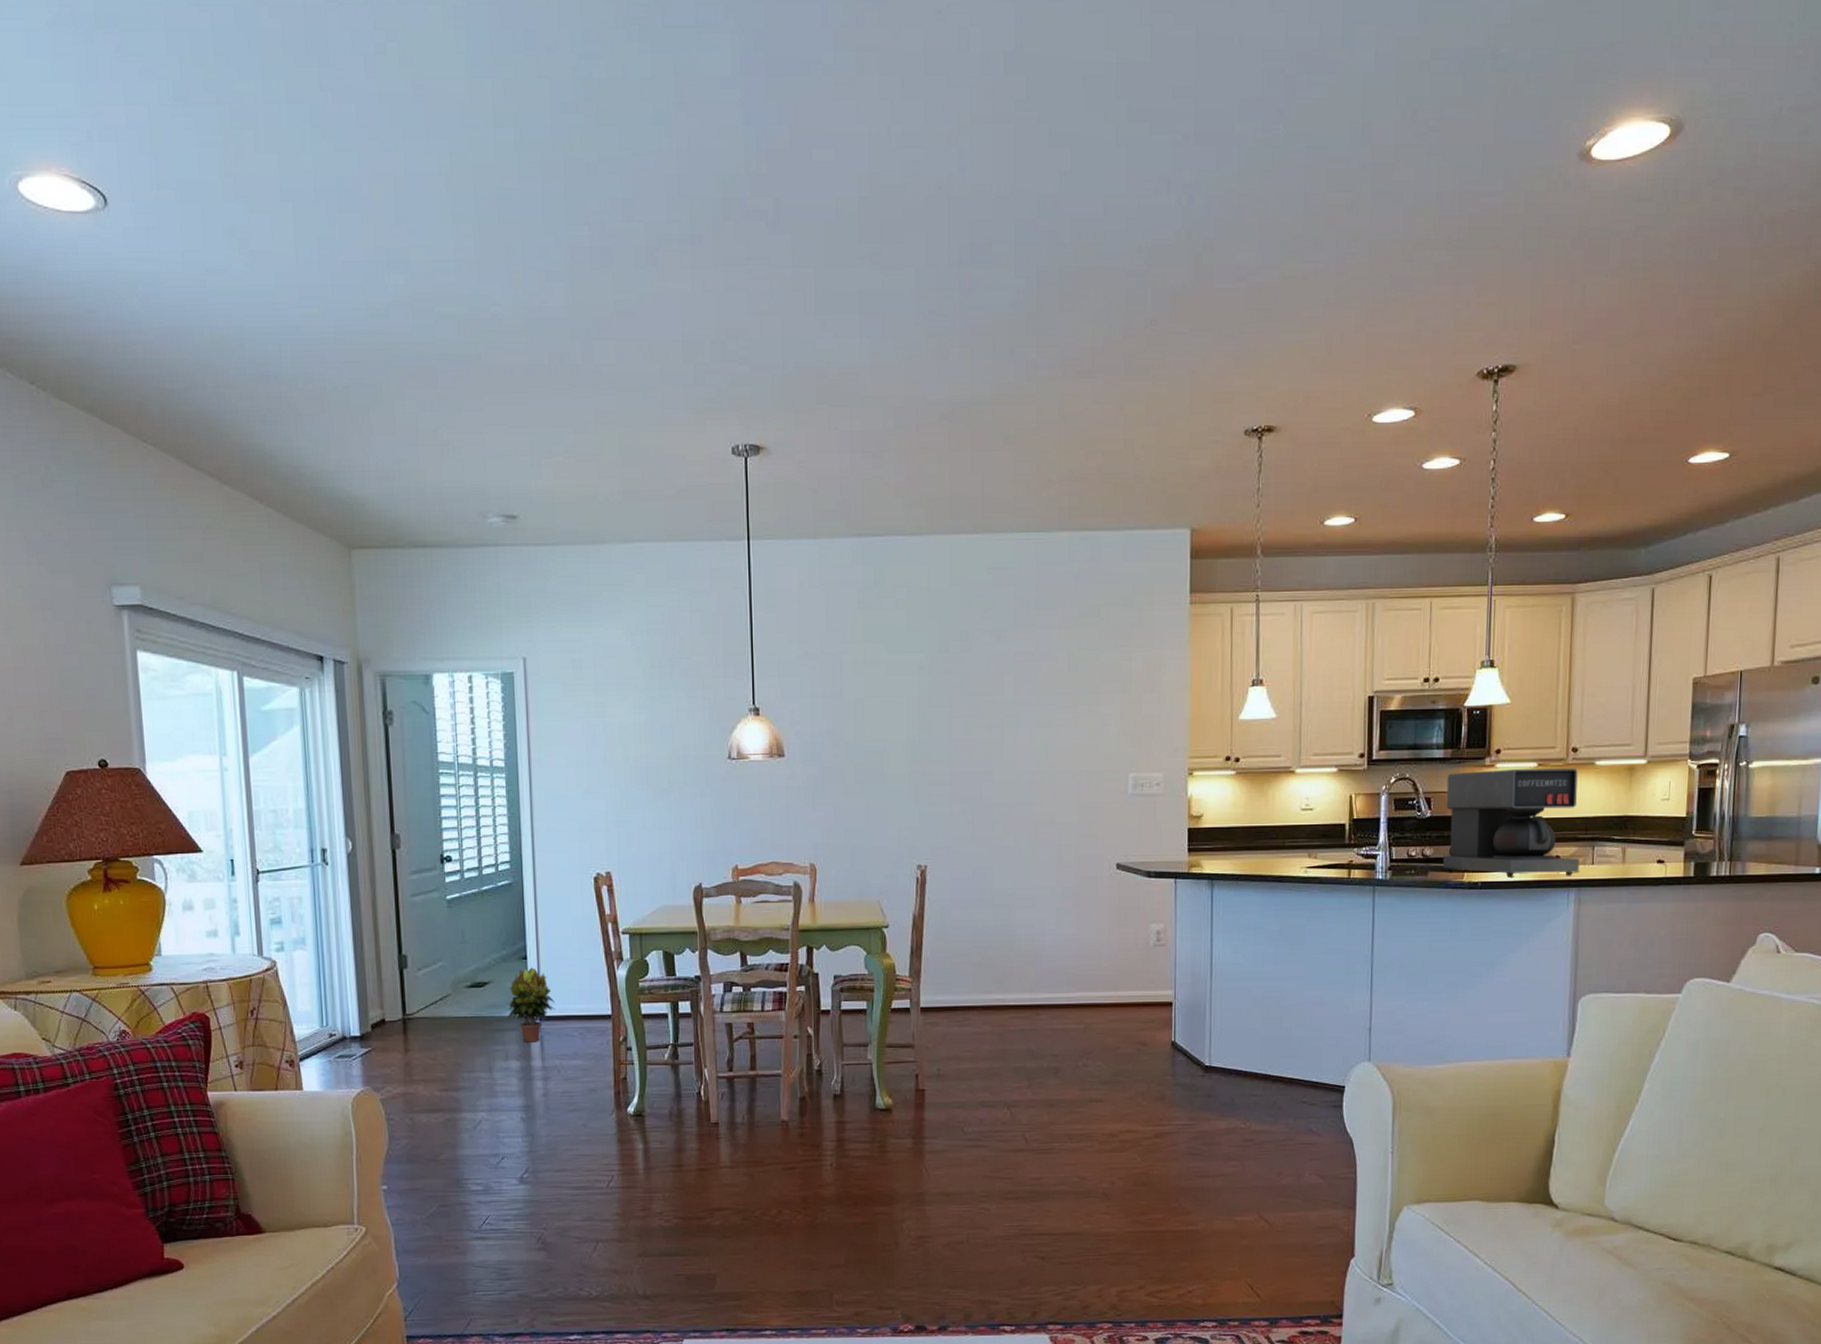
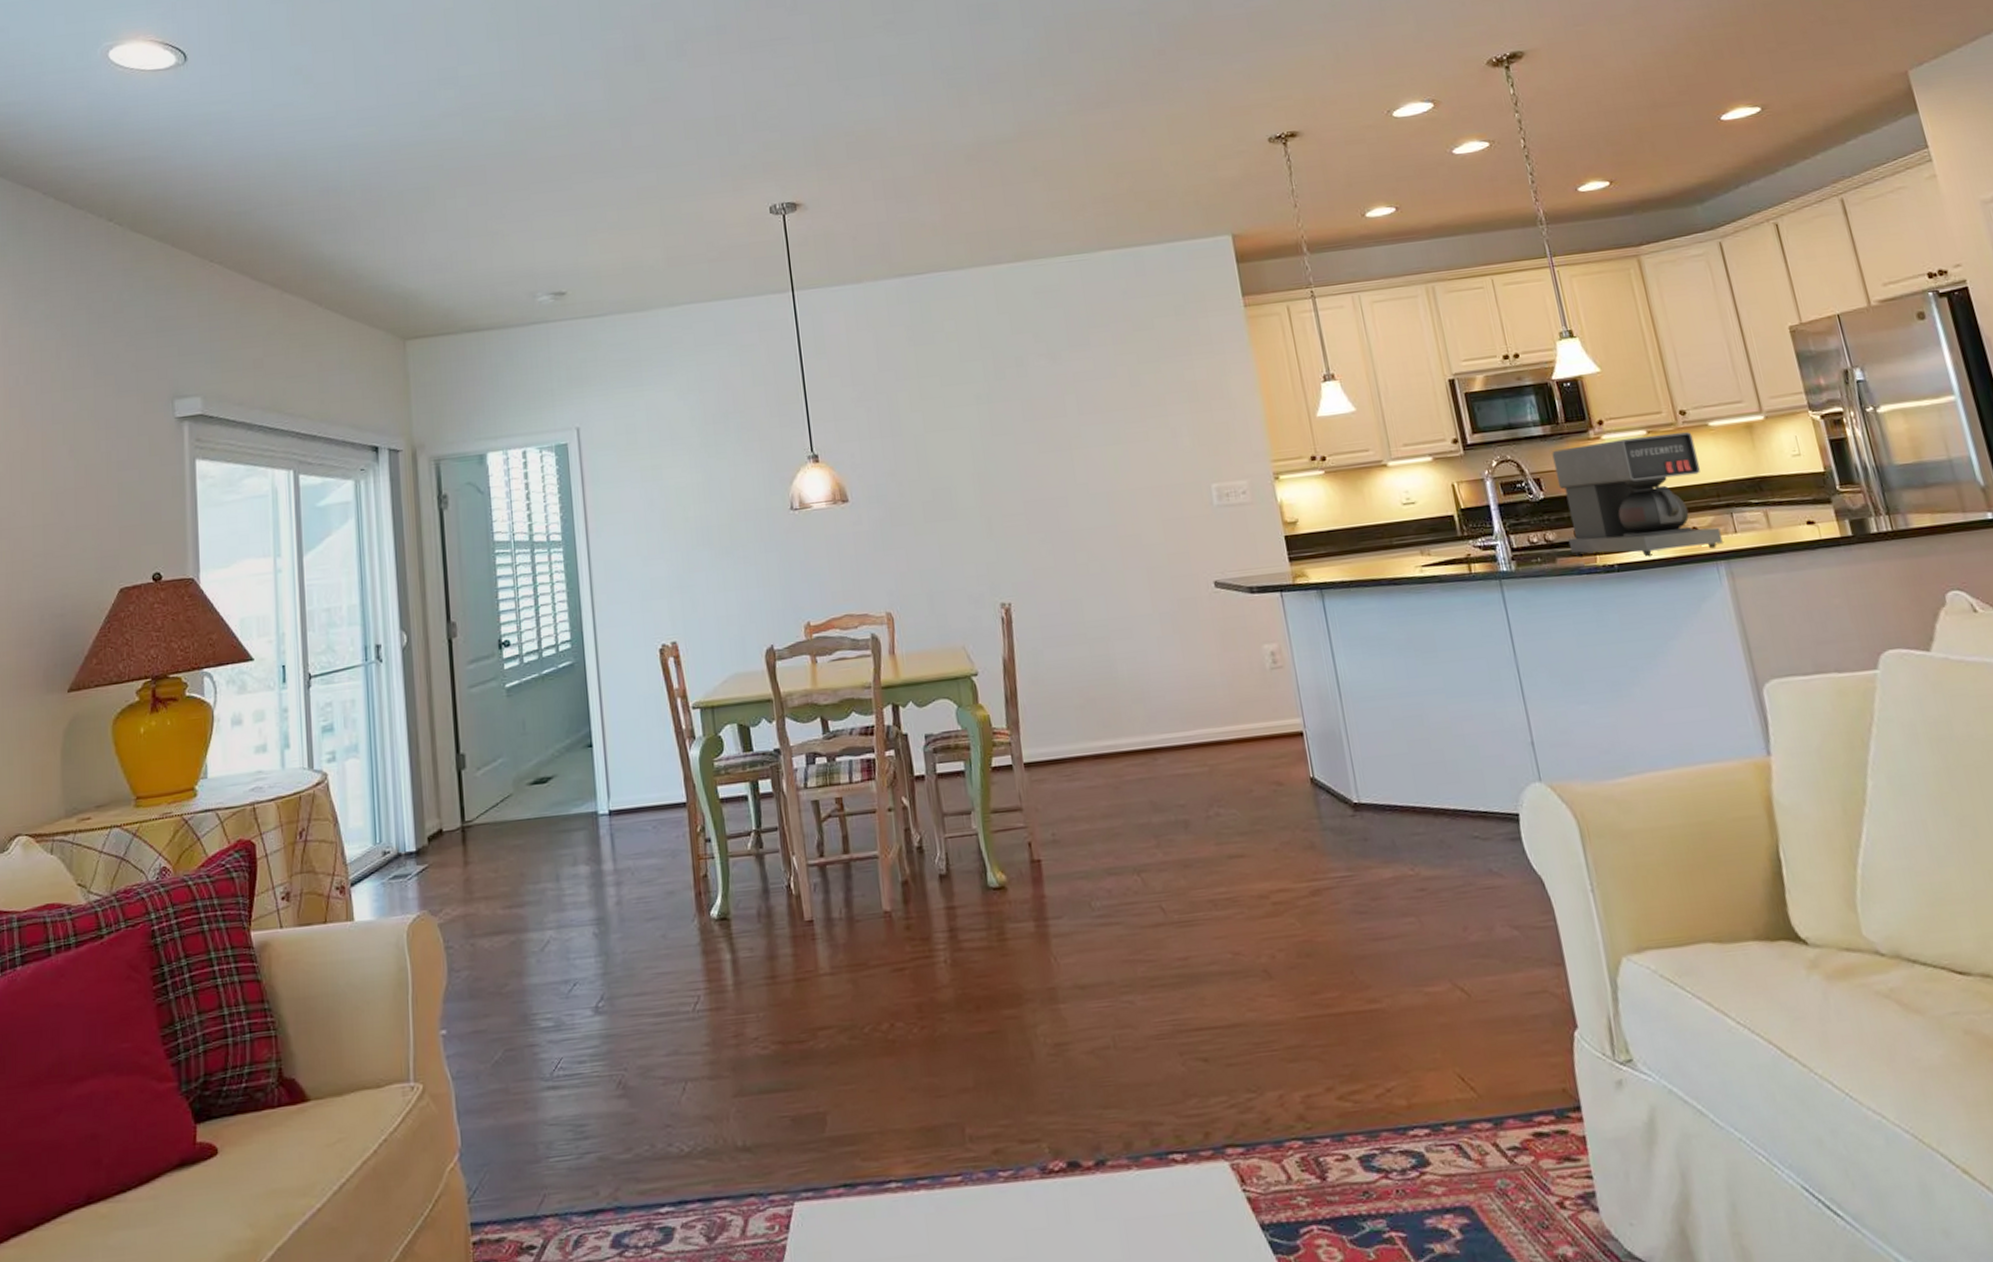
potted plant: present [507,967,555,1044] -> none [573,755,625,844]

